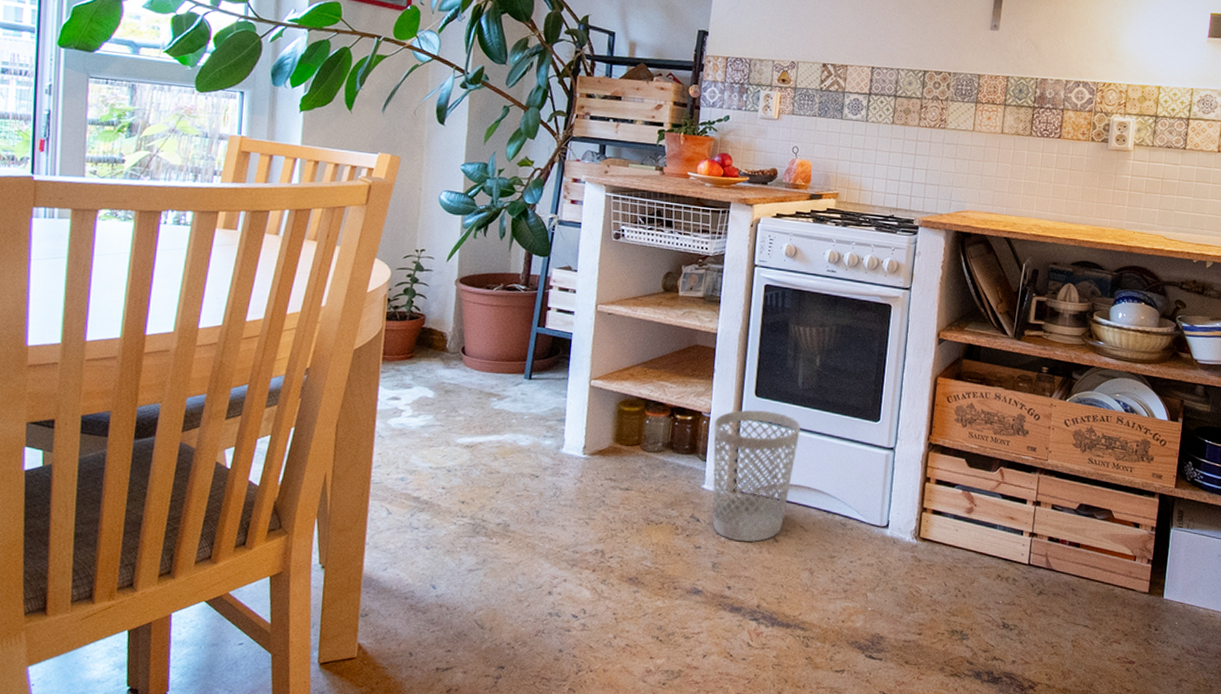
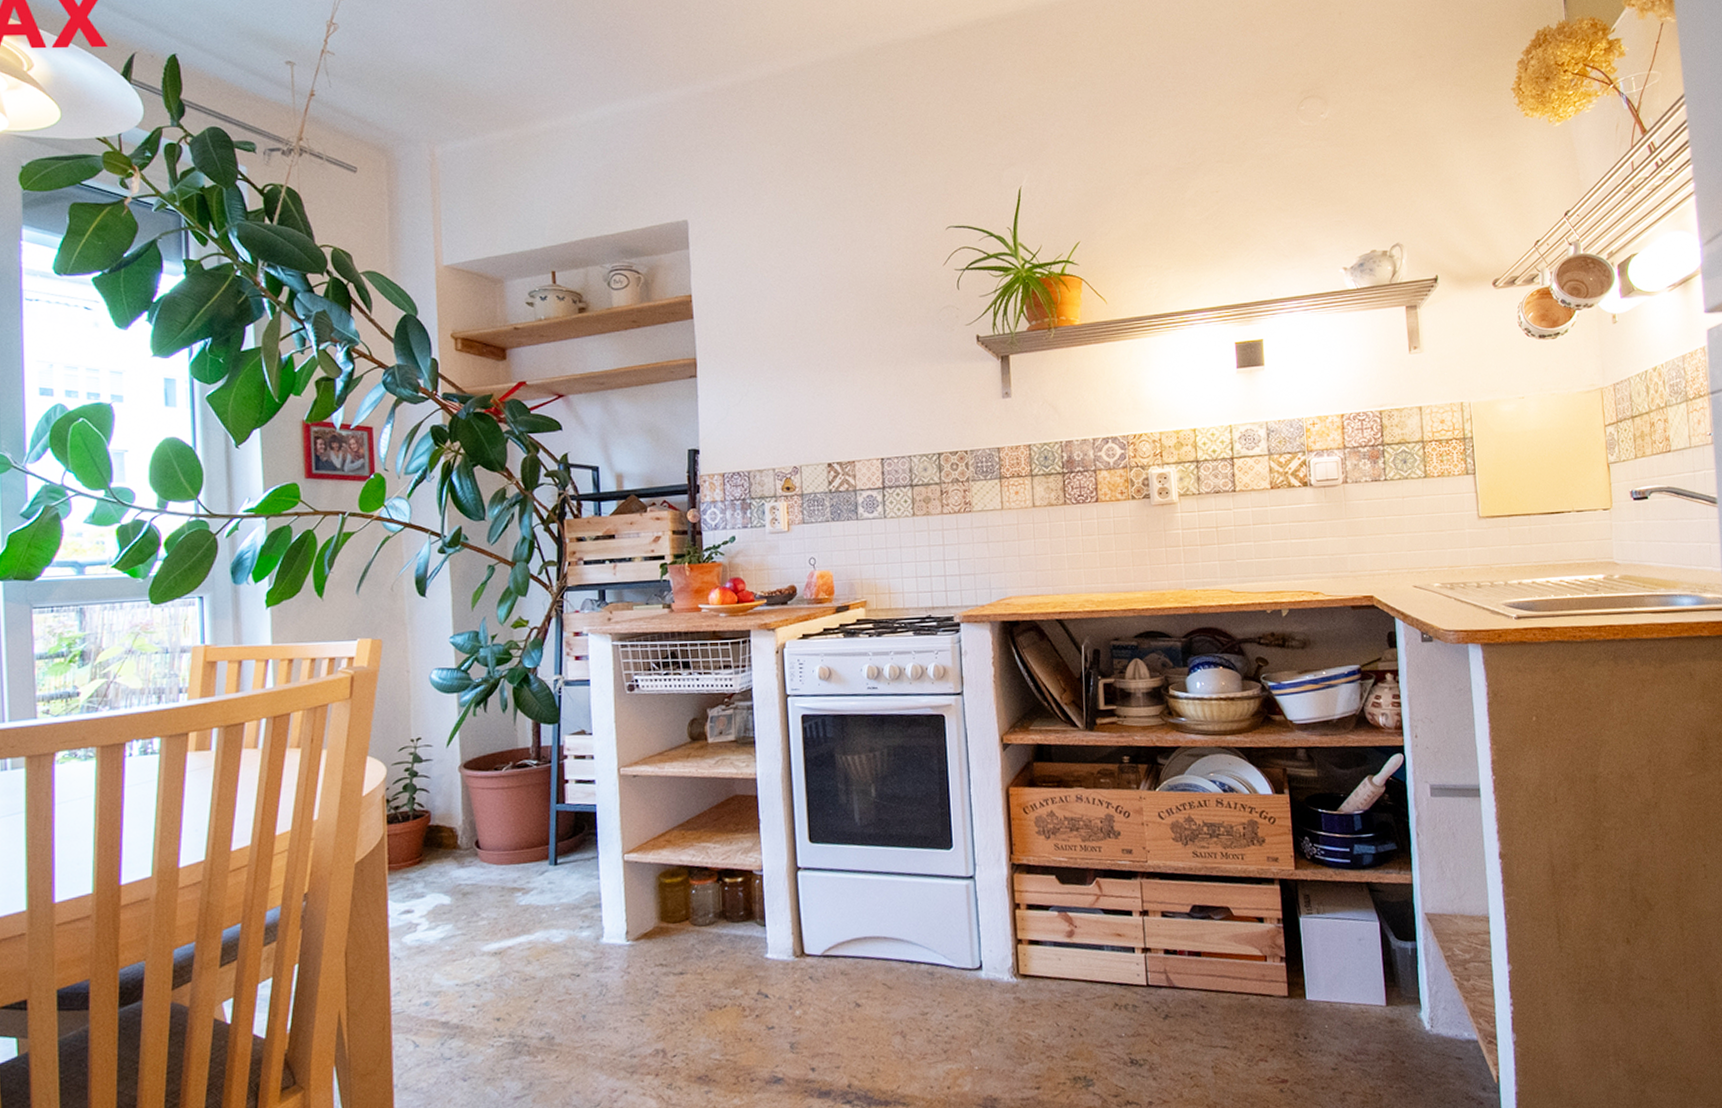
wastebasket: present [712,409,801,542] -> none [768,857,866,1014]

